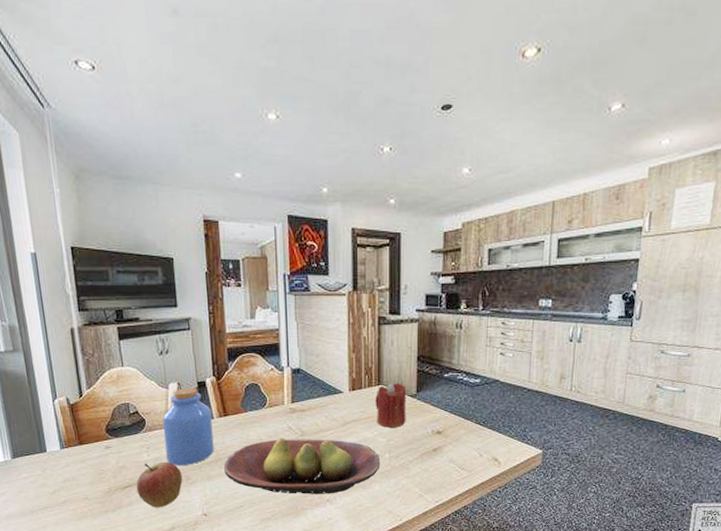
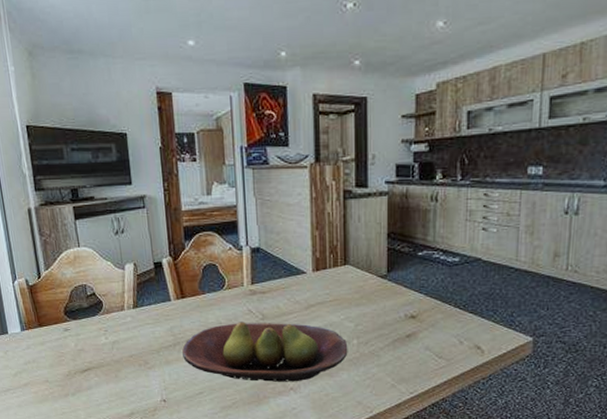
apple: present [136,462,183,508] -> none [95,345,141,393]
jar: present [162,388,214,466] -> none [119,269,172,350]
candle: present [375,381,406,429] -> none [341,261,376,312]

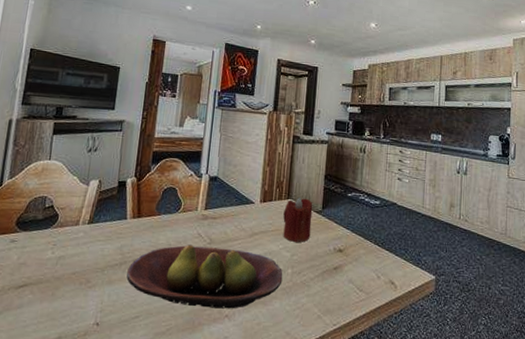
candle: none [341,261,376,312] -> present [283,196,313,243]

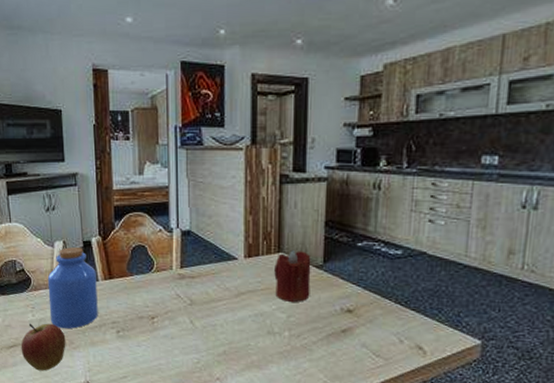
apple: none [31,261,83,313] -> present [20,323,66,371]
jar: none [70,186,126,267] -> present [47,247,98,329]
fruit bowl: present [126,244,283,309] -> none [108,306,279,372]

